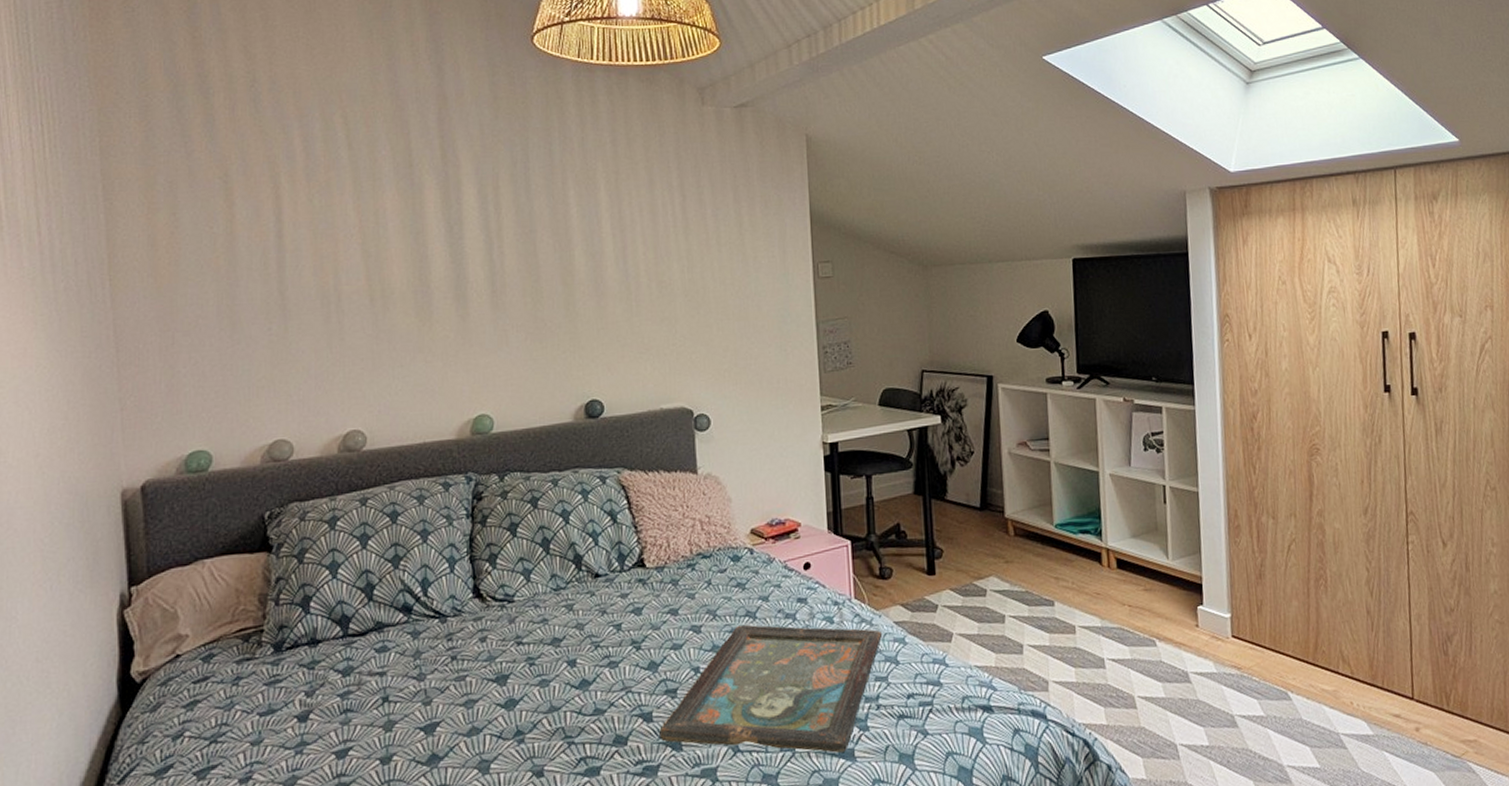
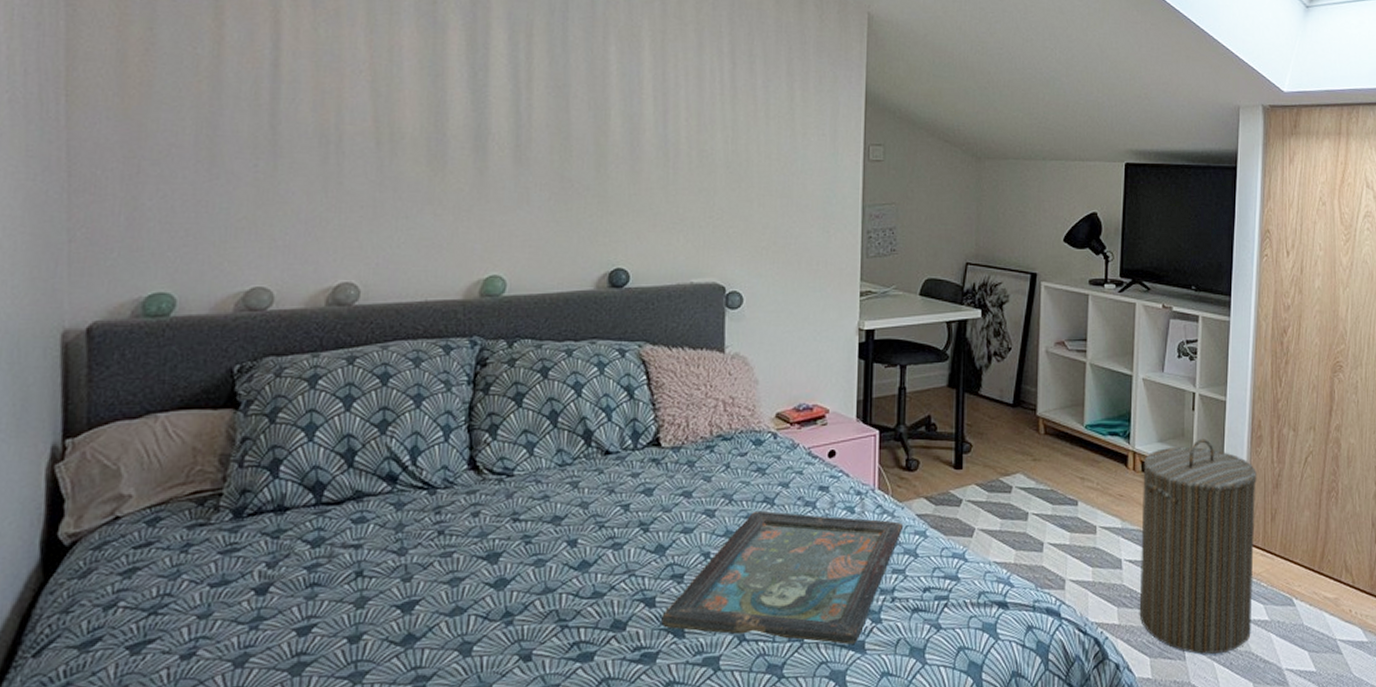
laundry hamper: none [1117,531,1247,753] -> present [1139,438,1257,654]

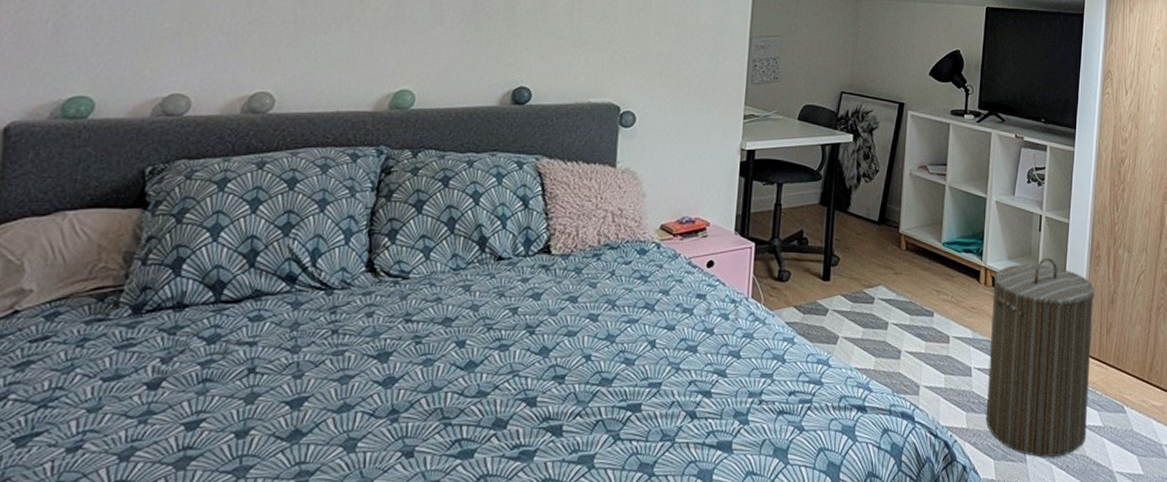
decorative tray: present [661,510,904,645] -> none [541,316,774,445]

